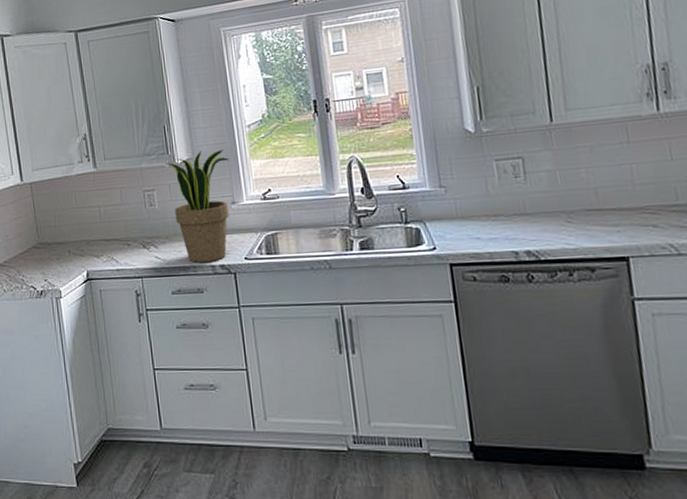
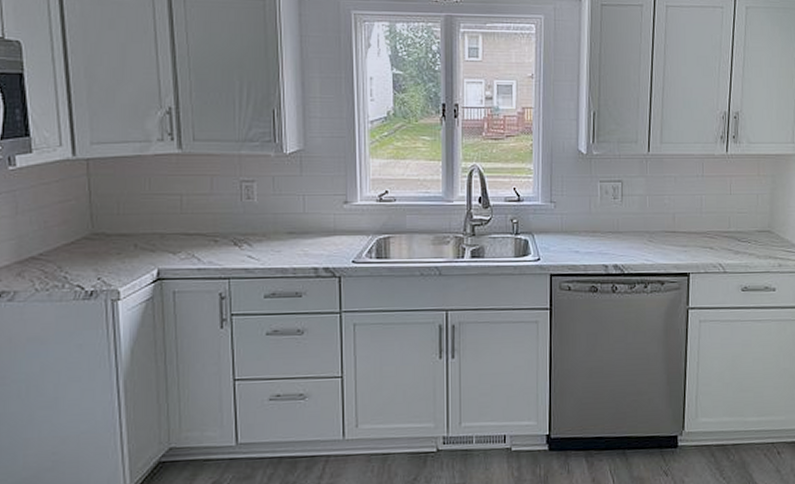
potted plant: present [166,149,229,263] -> none [271,142,346,264]

